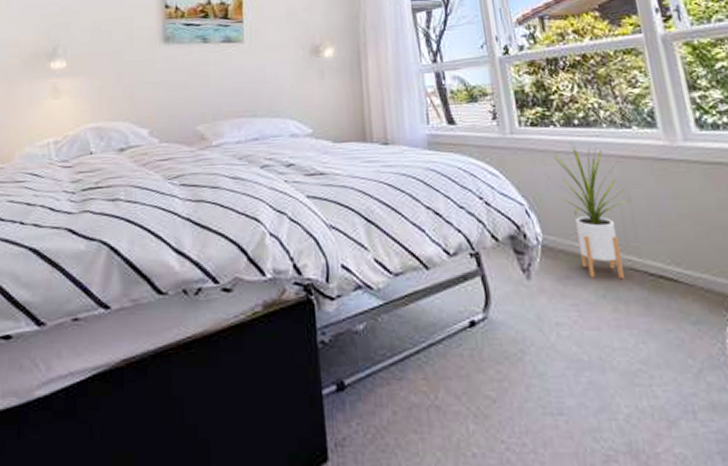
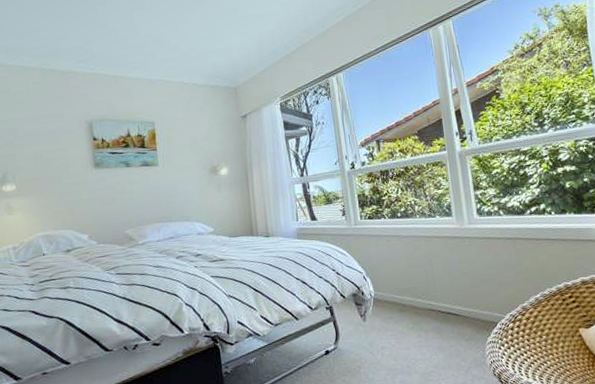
house plant: present [547,142,632,280] -> none [378,229,433,317]

